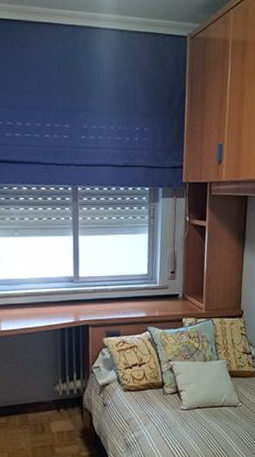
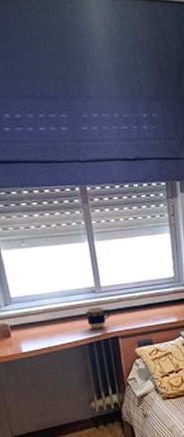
cup: none [62,295,84,316] -> present [85,306,111,329]

